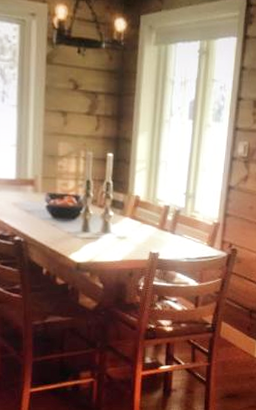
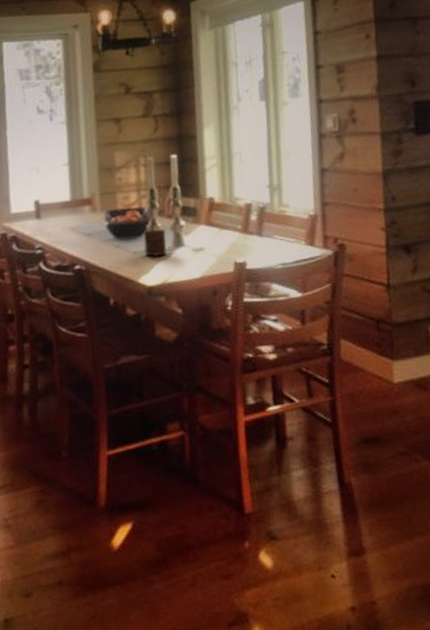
cup: none [77,215,96,239] -> present [143,229,167,257]

